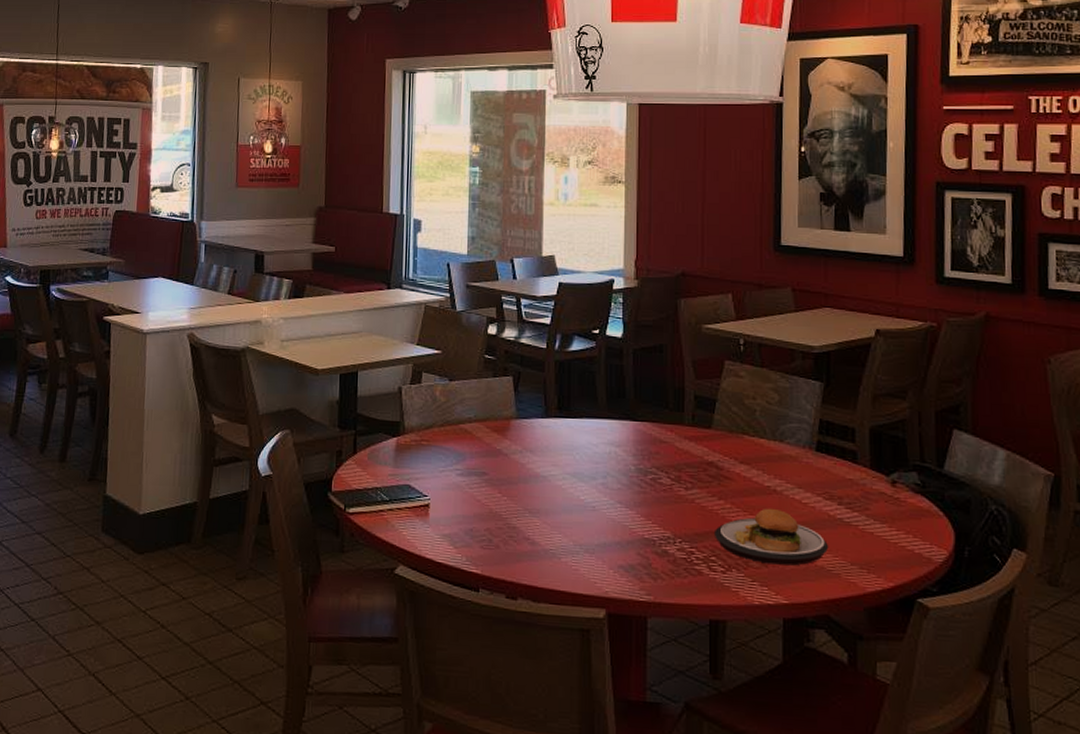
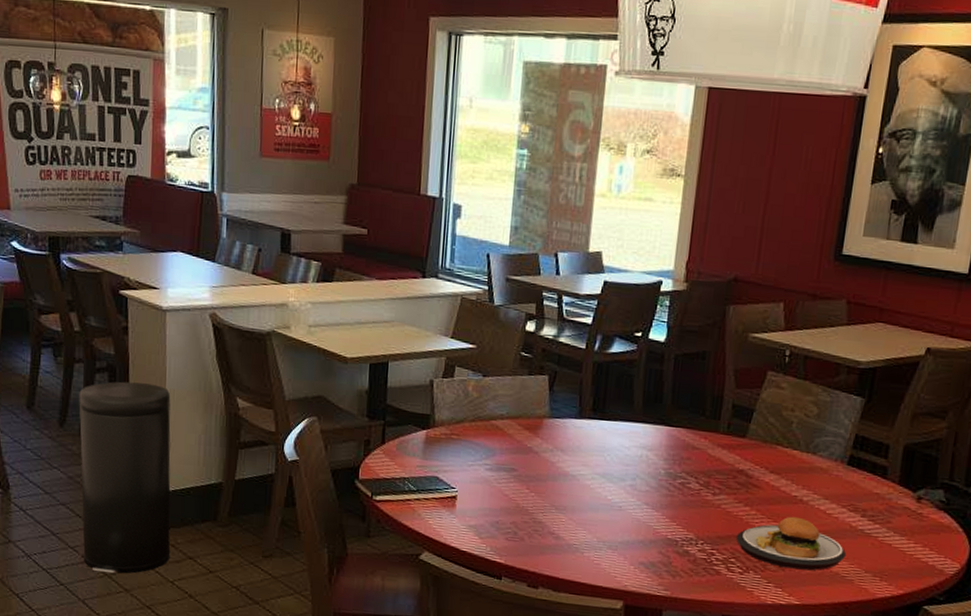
pedal bin: none [56,404,149,606] -> present [79,381,171,574]

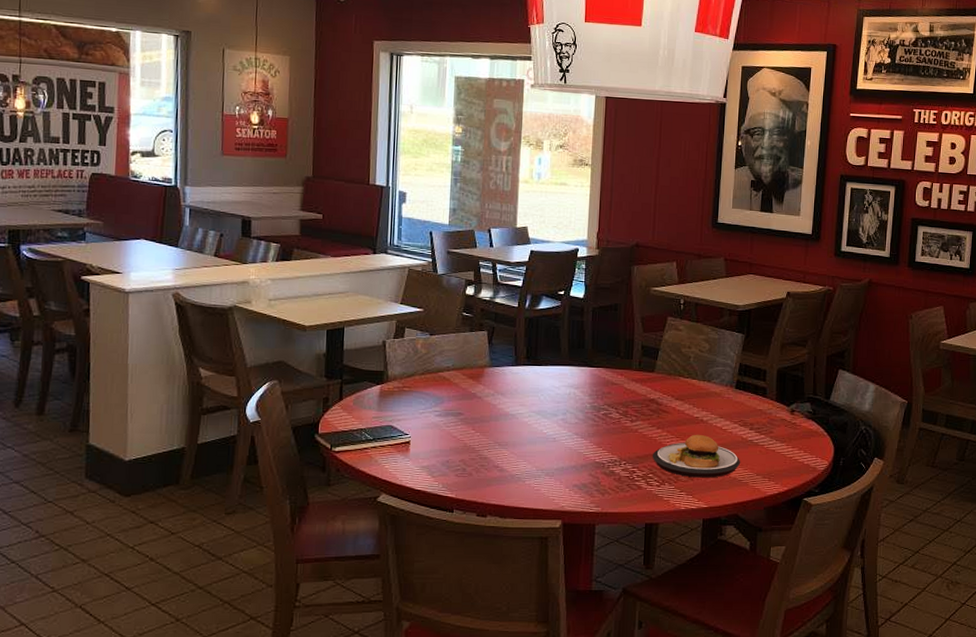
pedal bin: present [79,381,171,574] -> none [36,360,133,546]

